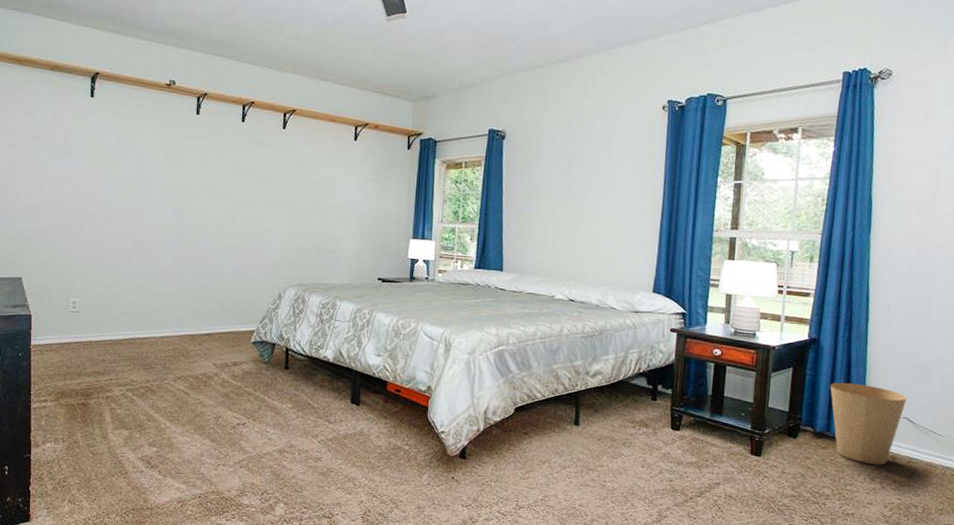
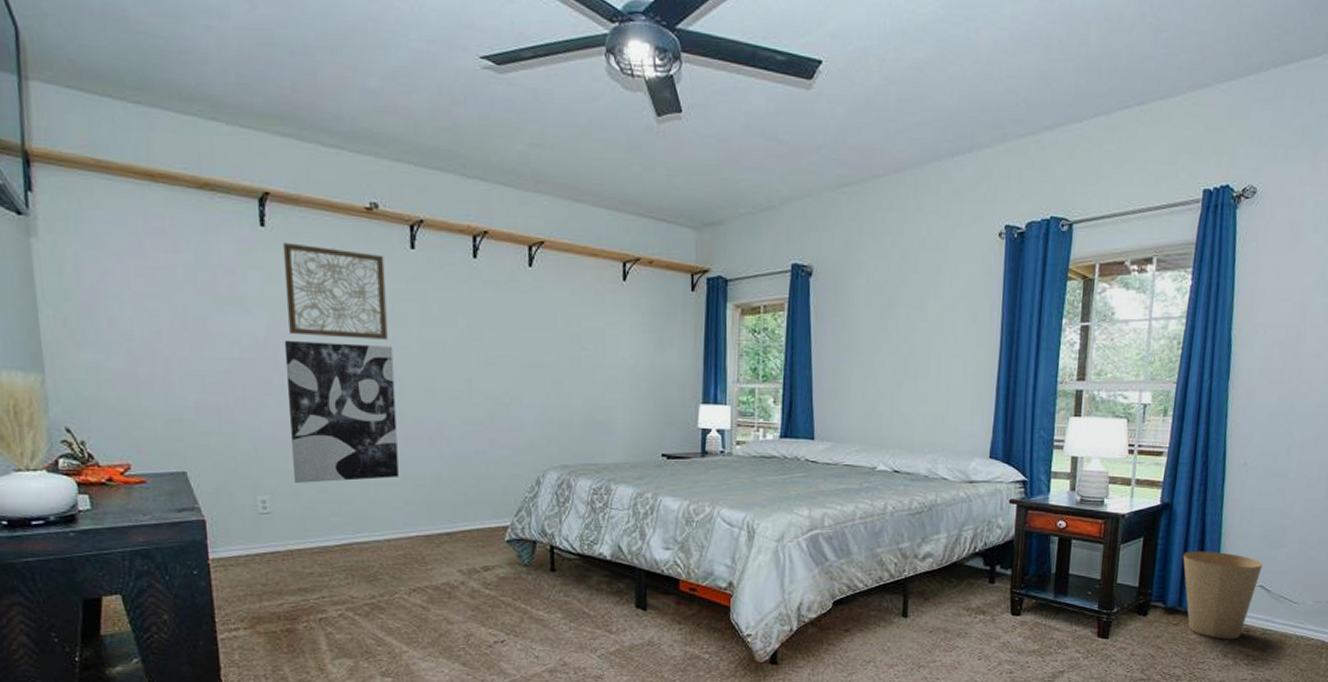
wall art: none [98,181,178,290] -> present [284,340,399,483]
wall art: none [103,109,177,182] -> present [282,242,388,340]

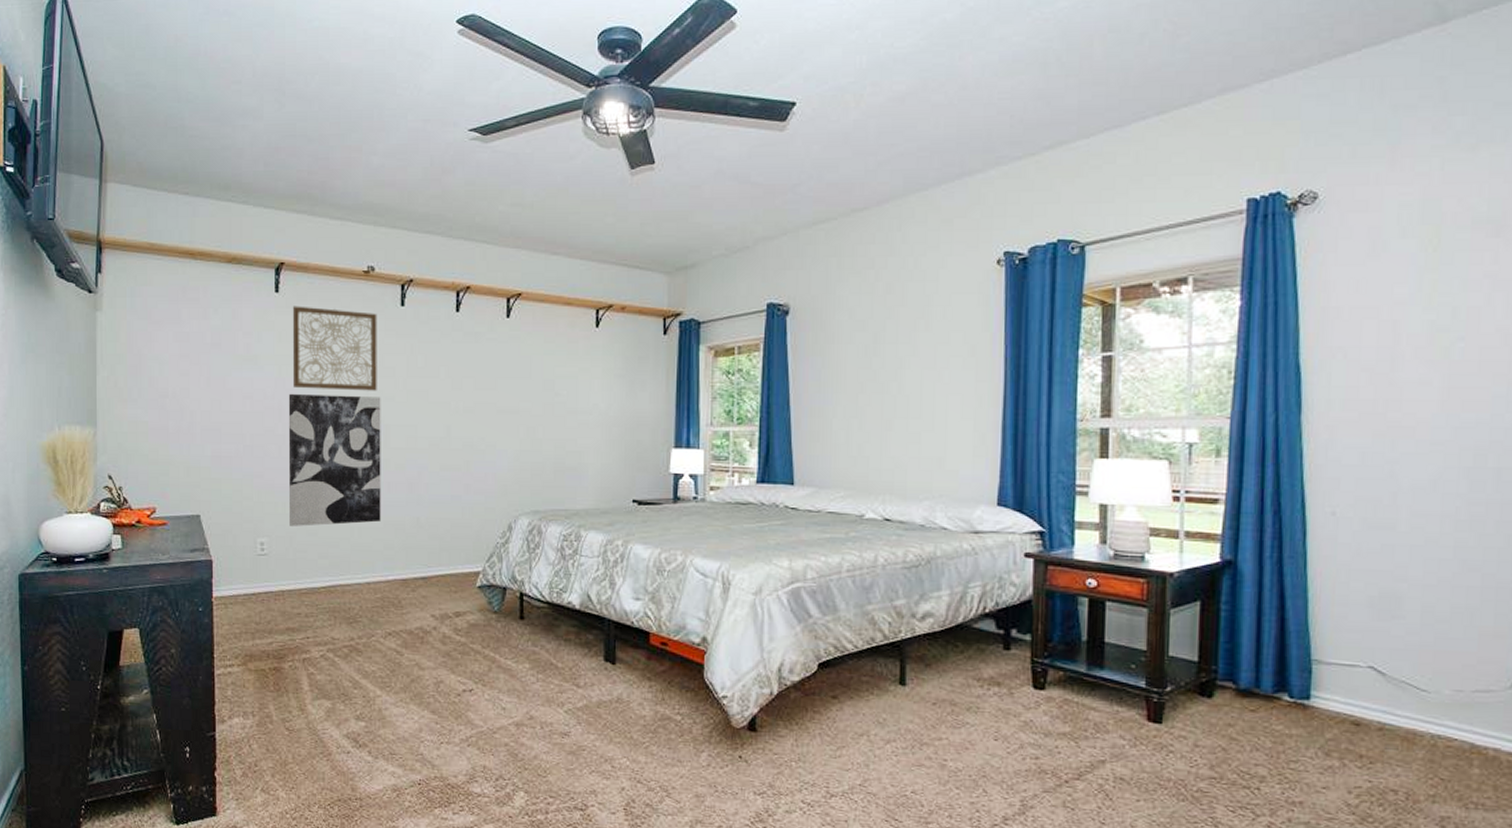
trash can: present [1183,551,1263,639] -> none [1256,619,1370,734]

